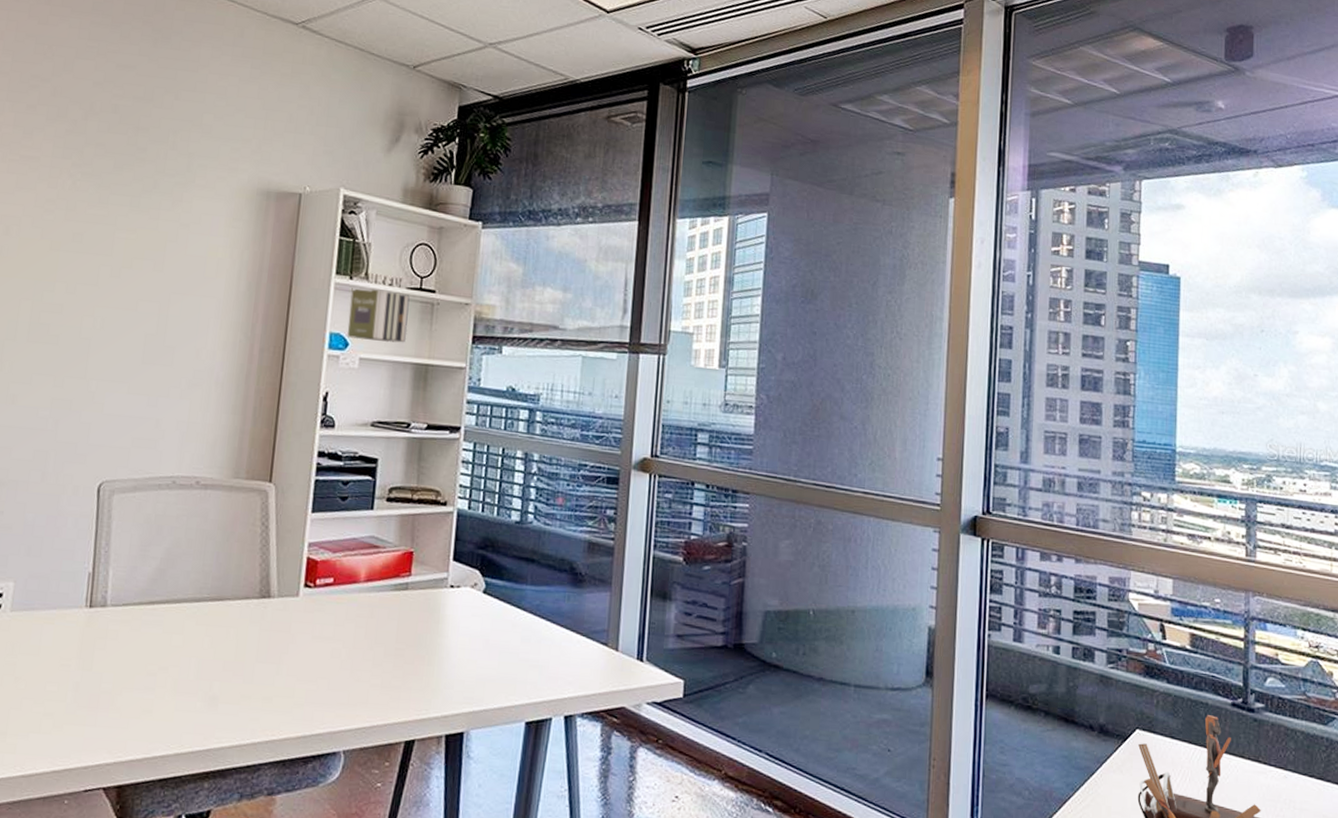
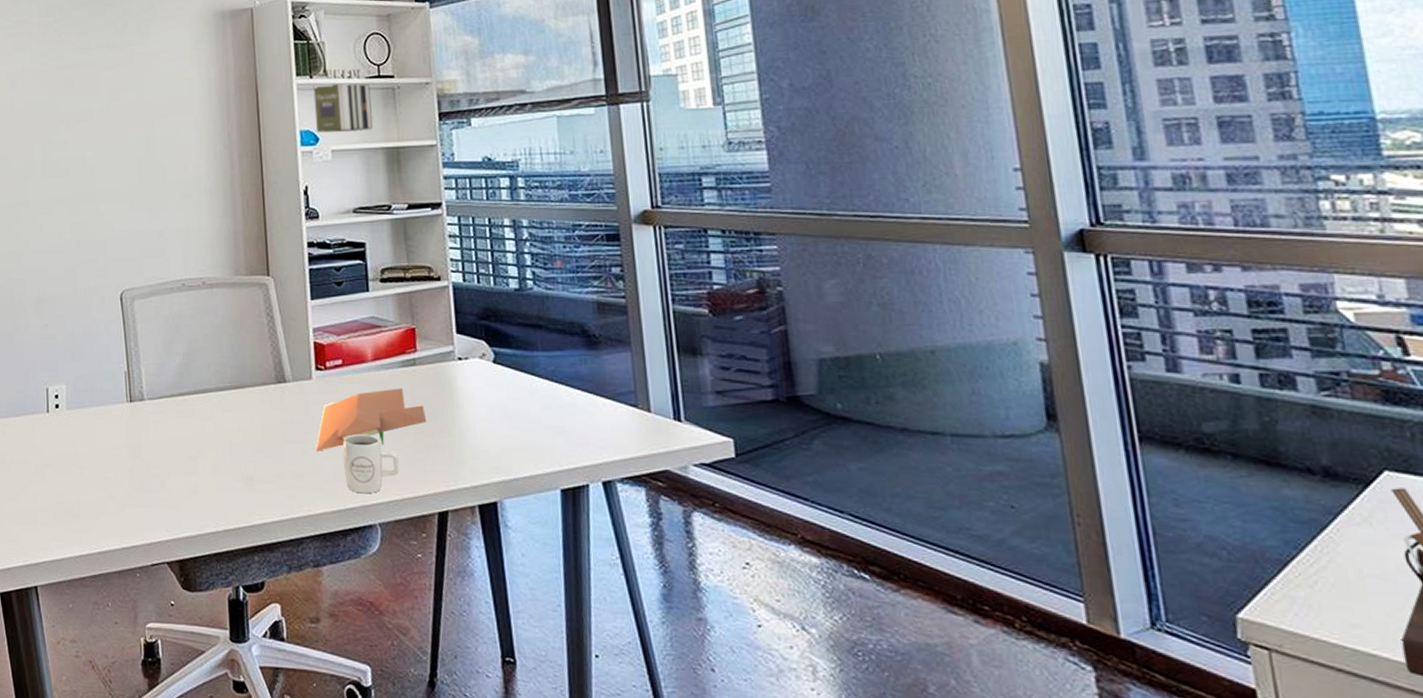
papers: none [292,611,409,673] -> present [317,388,427,451]
mug: none [316,657,374,720] -> present [343,434,399,494]

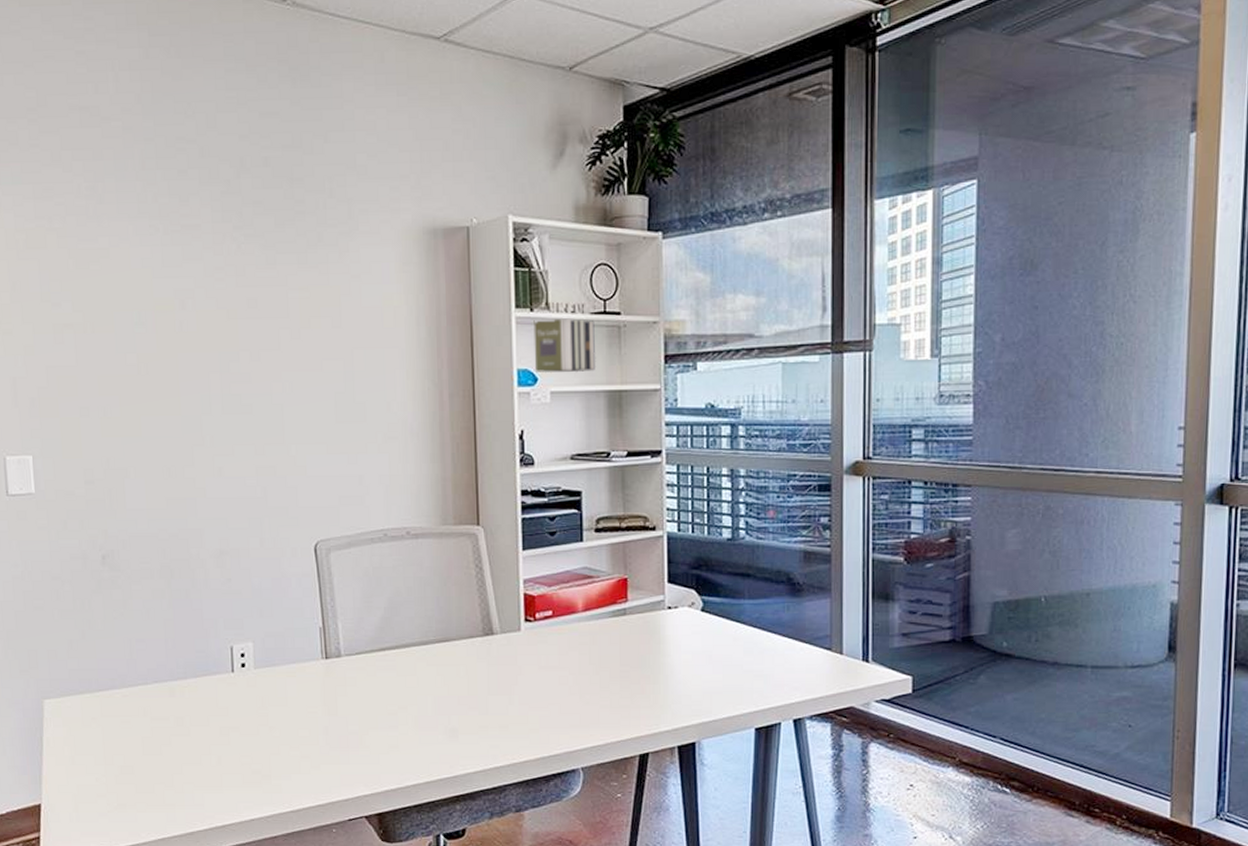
papers: present [317,388,427,451] -> none [523,638,634,702]
mug: present [343,434,399,494] -> none [549,684,604,741]

